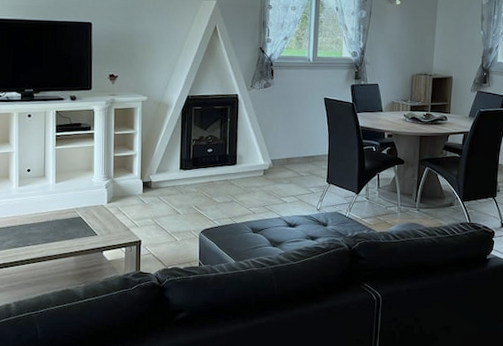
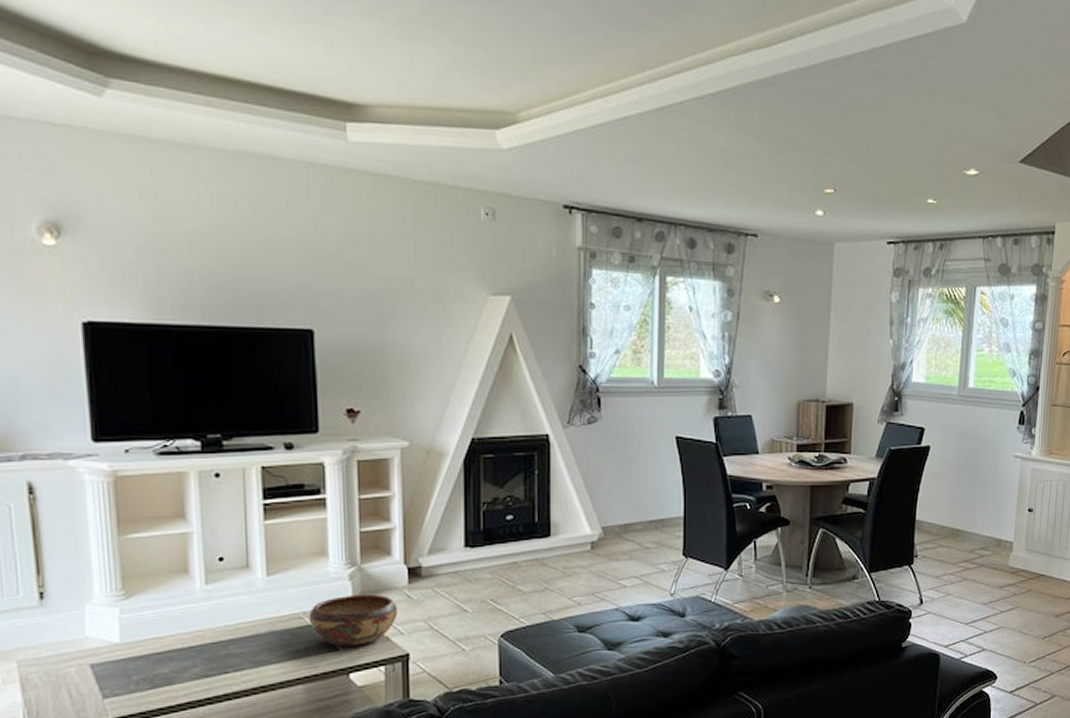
decorative bowl: none [79,198,135,234] -> present [308,594,397,647]

